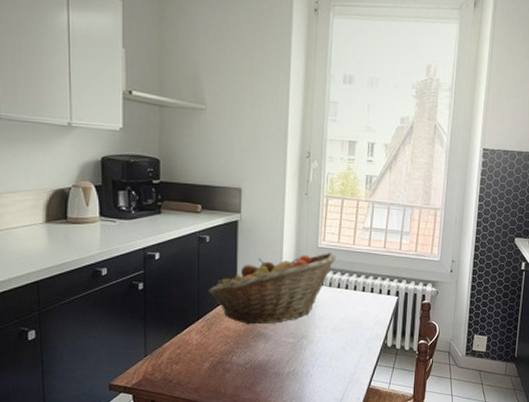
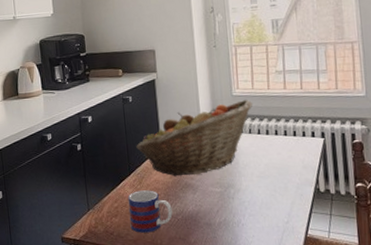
mug: none [192,337,241,381] -> present [127,190,173,233]

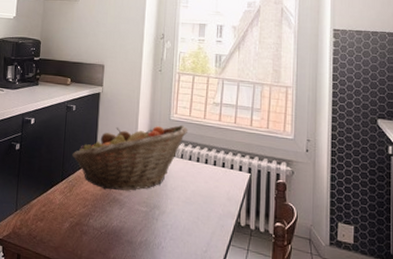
mug: present [127,190,173,233] -> none [54,198,97,242]

